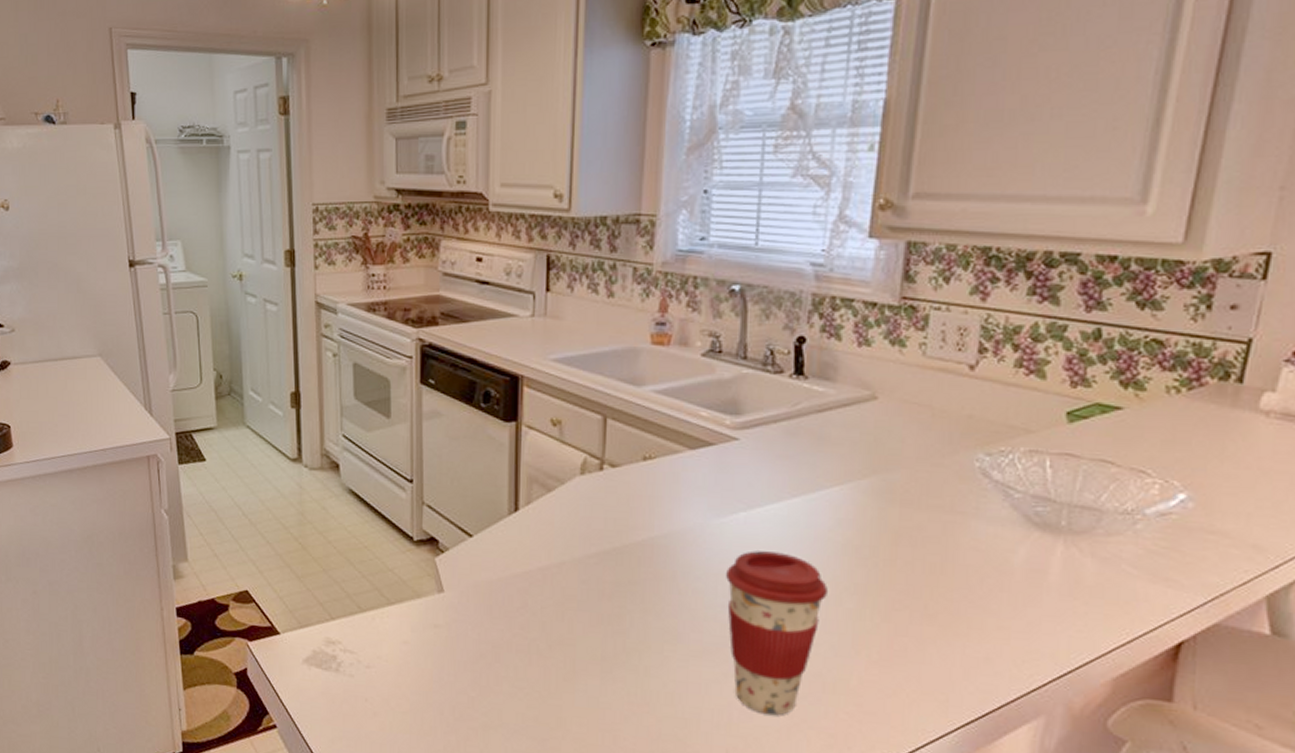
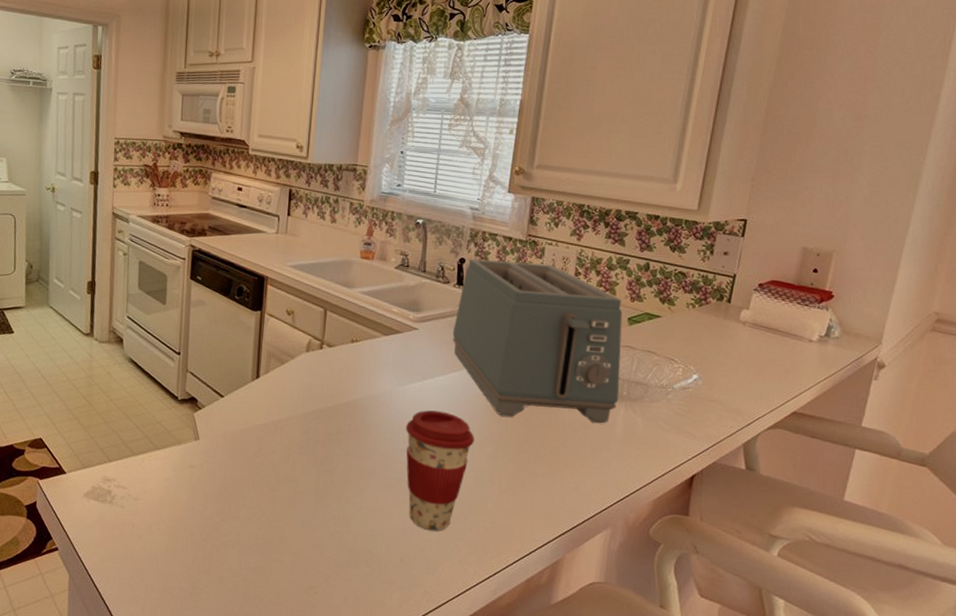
toaster: none [790,337,1058,568] -> present [452,259,623,424]

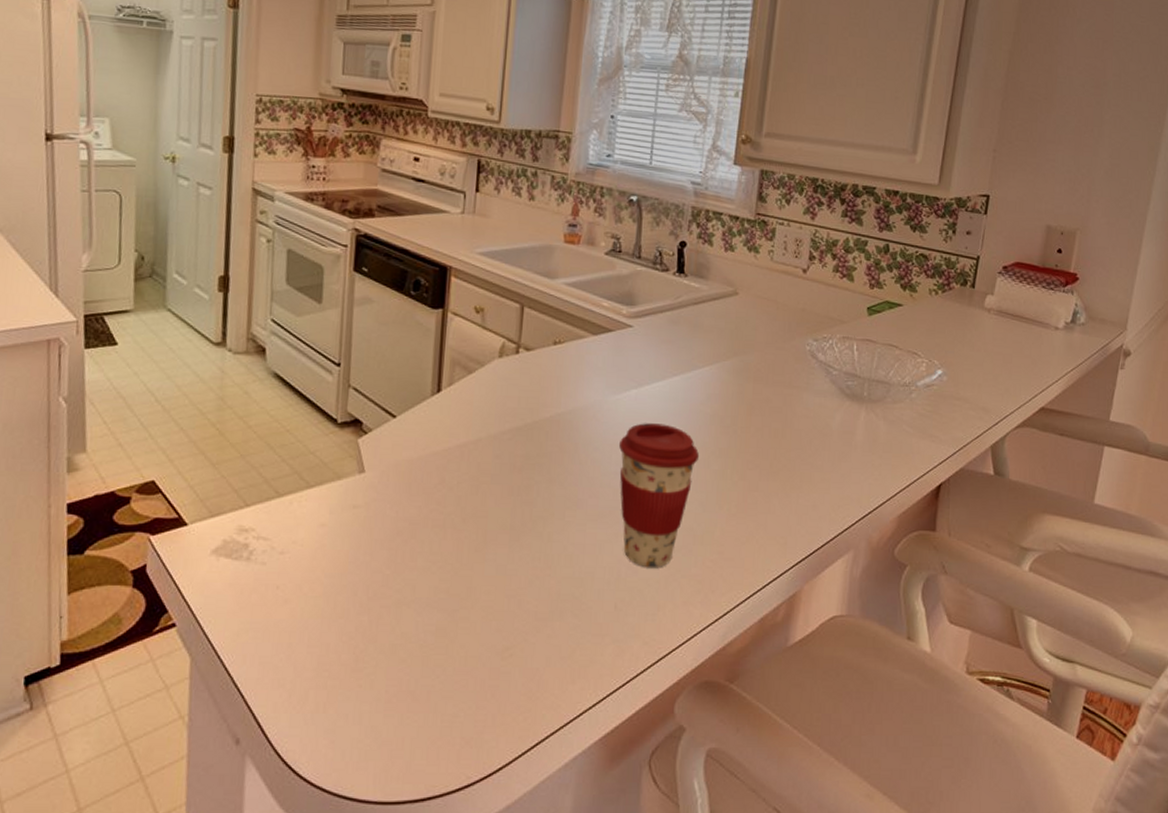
toaster: present [452,259,623,424] -> none [672,242,862,430]

